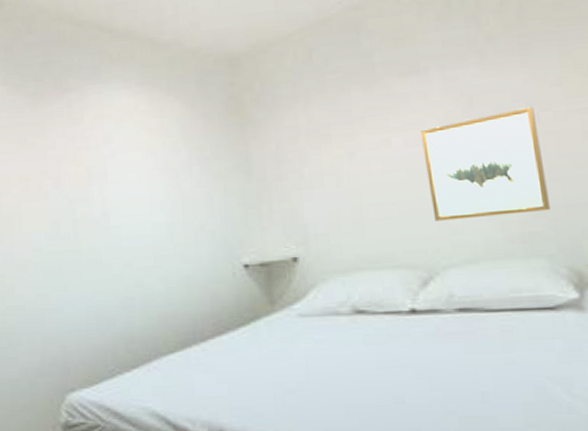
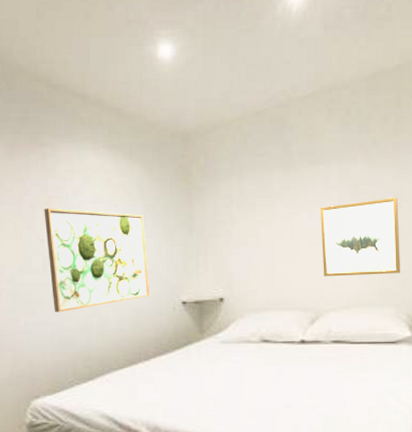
wall art: none [72,159,203,286] -> present [44,208,150,313]

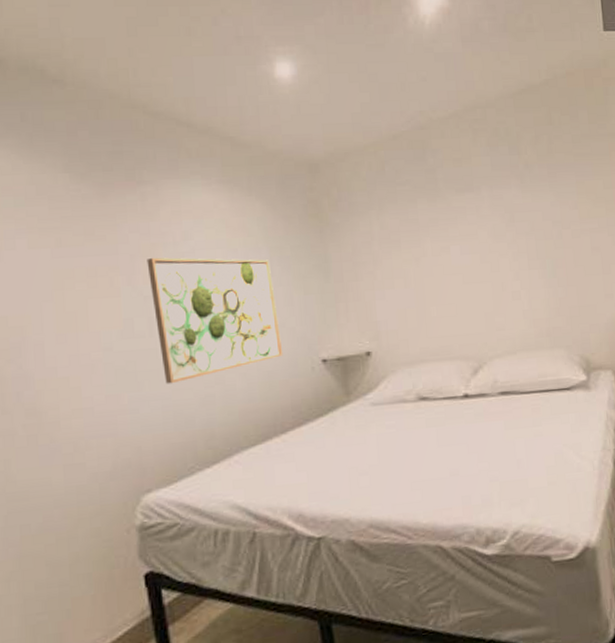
wall art: present [320,197,401,277] -> none [474,224,569,319]

